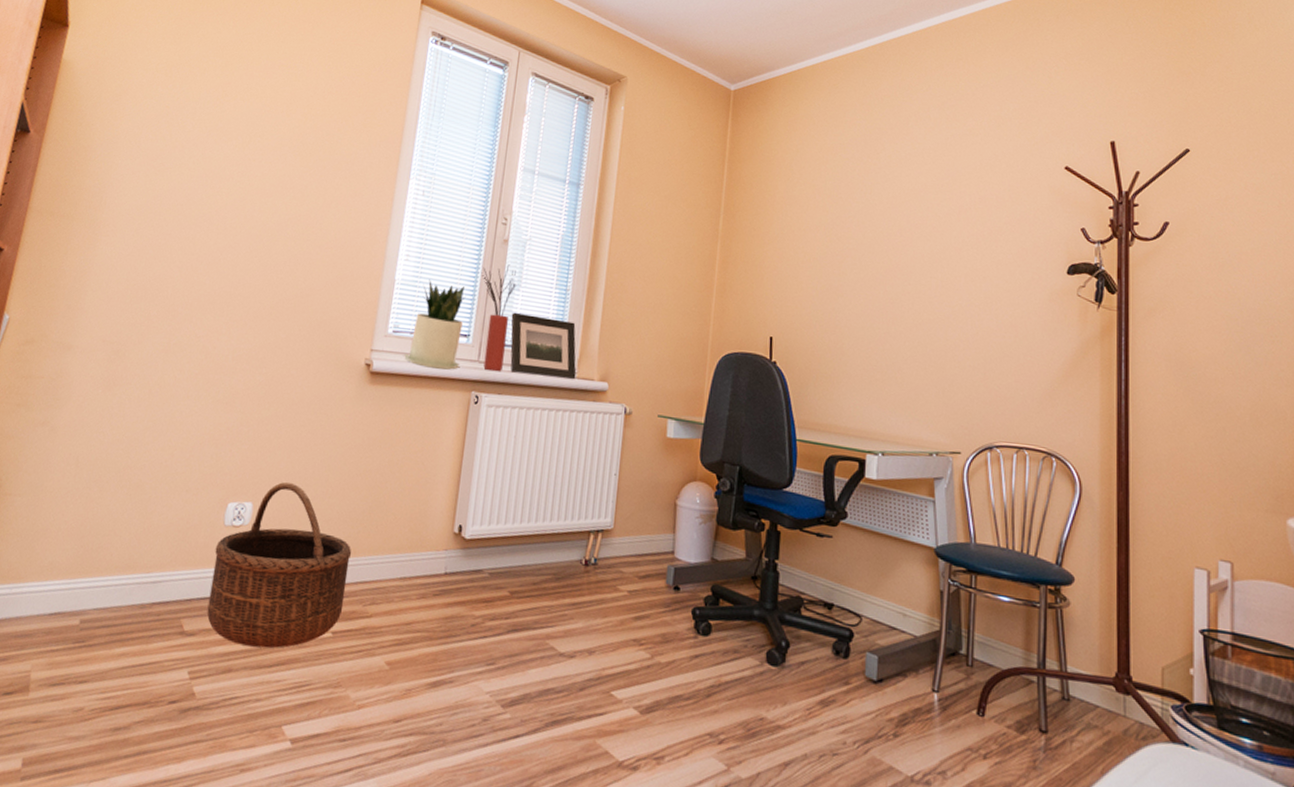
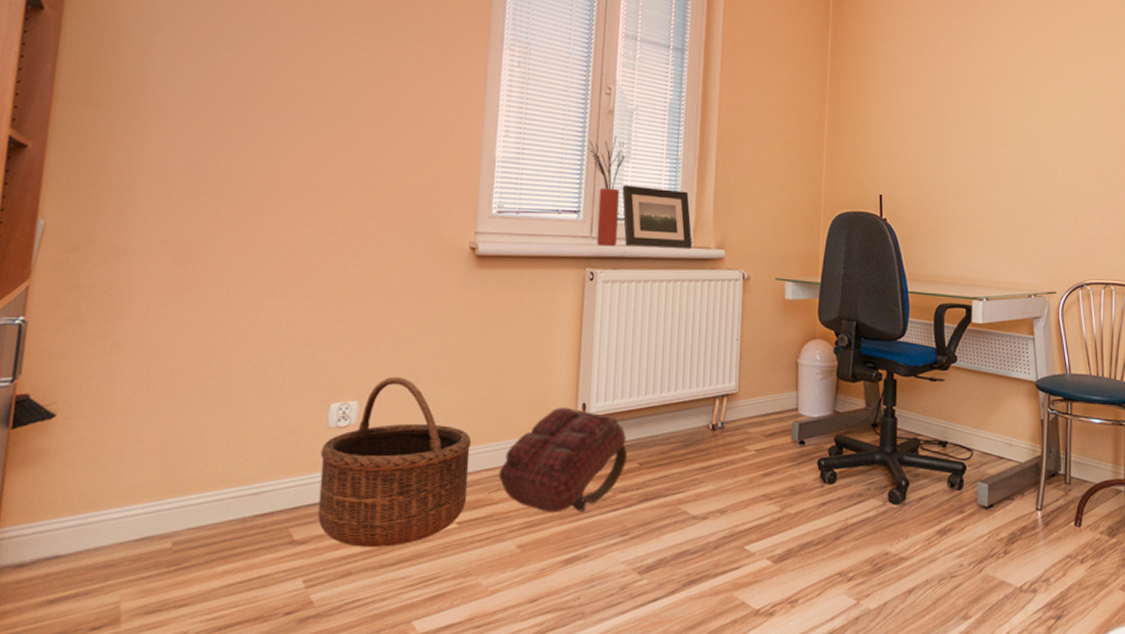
backpack: none [374,526,500,635] -> present [498,407,628,513]
planter: present [403,279,466,371] -> none [510,155,573,249]

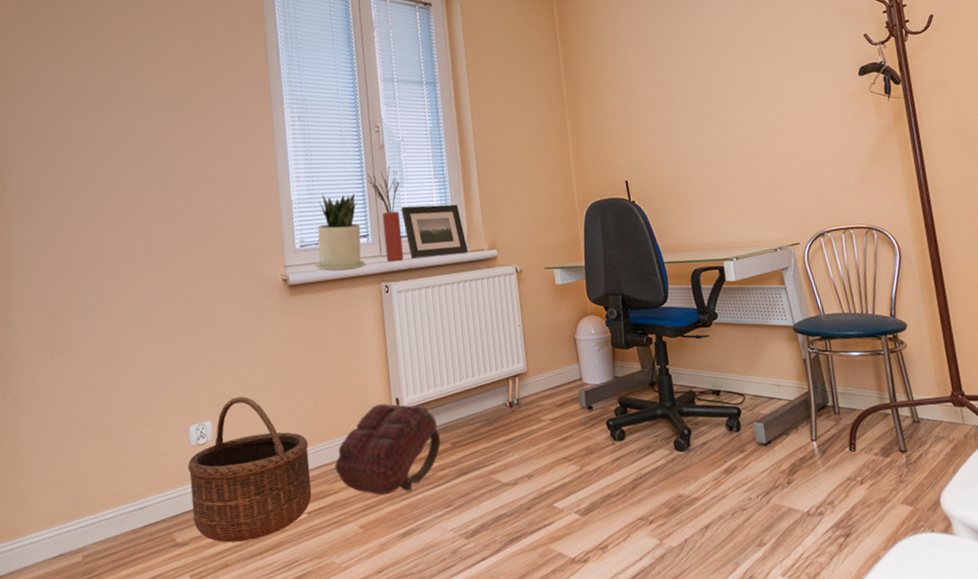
planter: none [510,155,573,249] -> present [314,194,366,272]

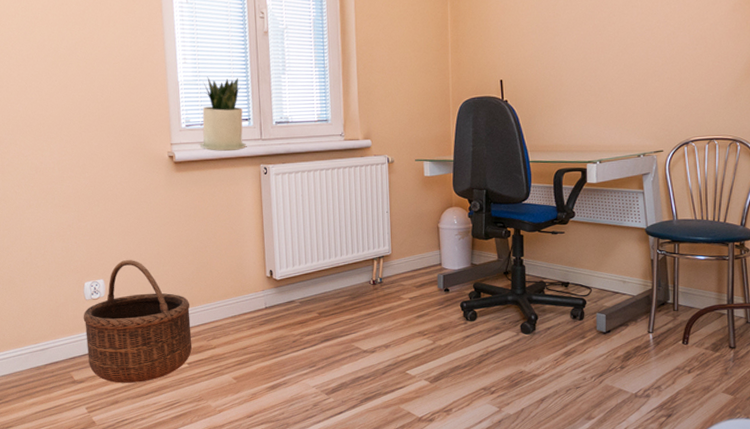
backpack: present [334,403,441,495] -> none [213,274,309,353]
vase: present [366,166,404,263] -> none [250,53,282,146]
picture frame: present [401,204,469,259] -> none [282,93,344,144]

